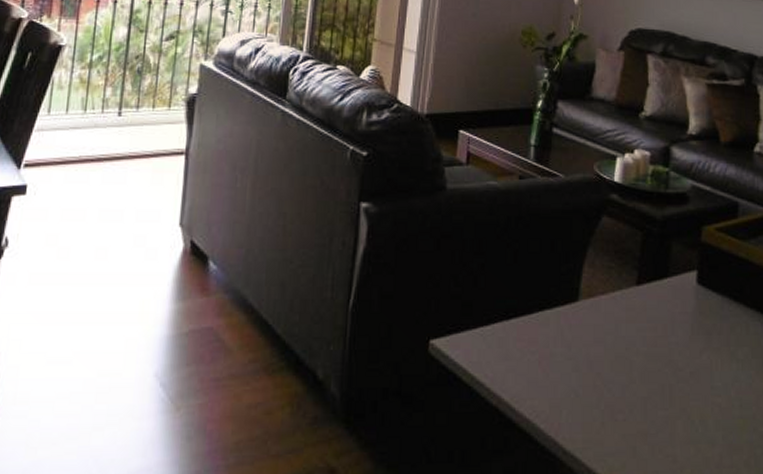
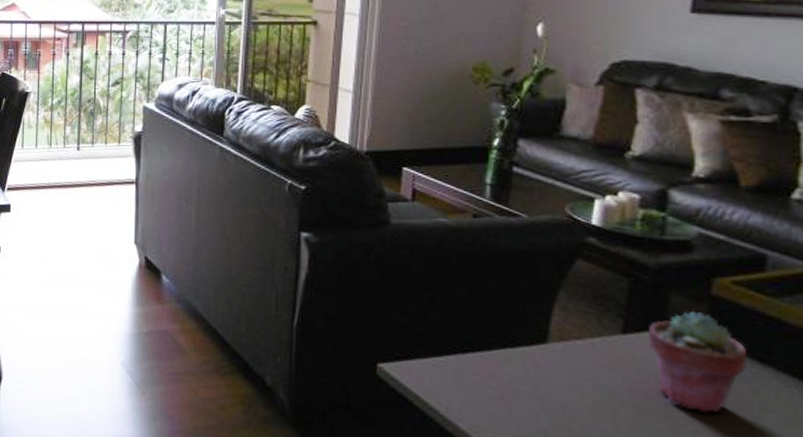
potted succulent: none [656,259,727,353] -> present [647,311,748,413]

